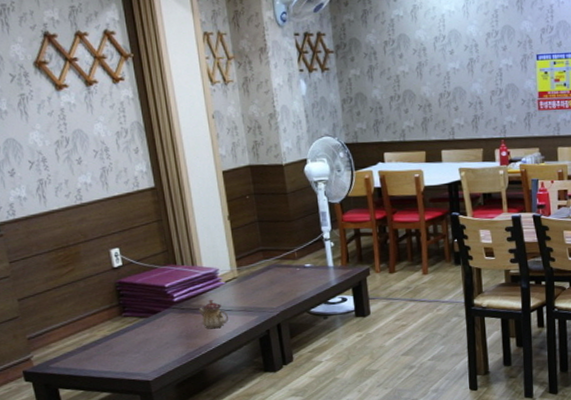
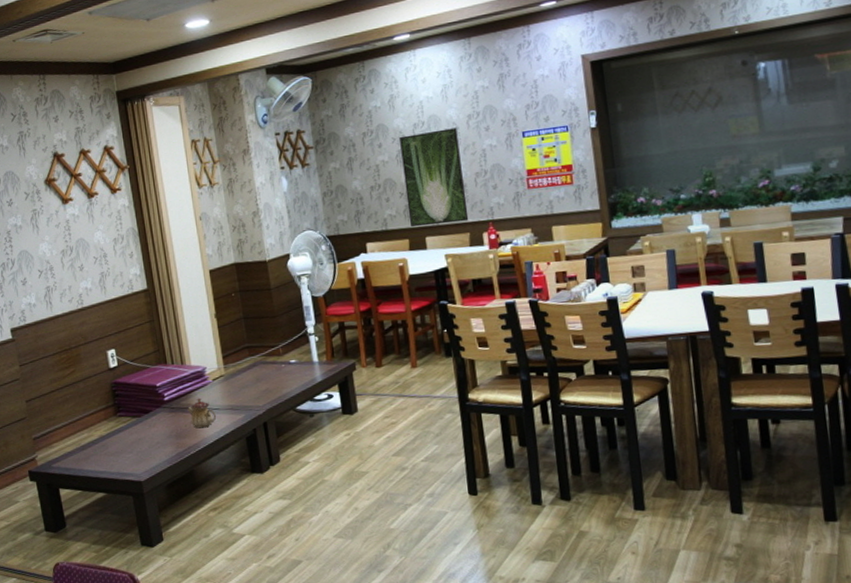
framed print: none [420,44,483,140] -> present [399,127,469,227]

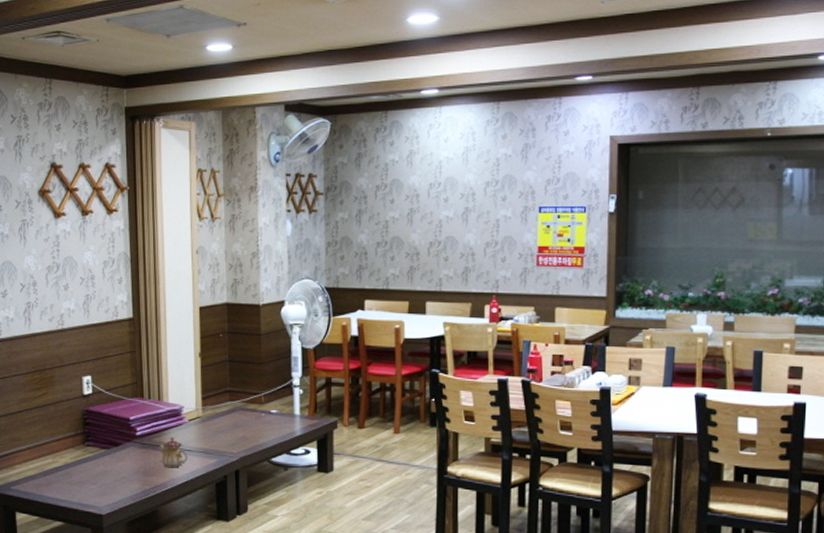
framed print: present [399,127,469,227] -> none [412,193,473,291]

